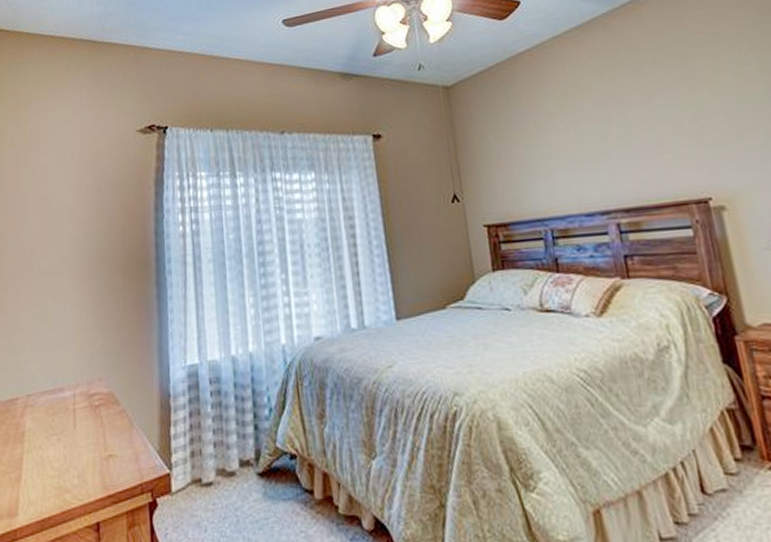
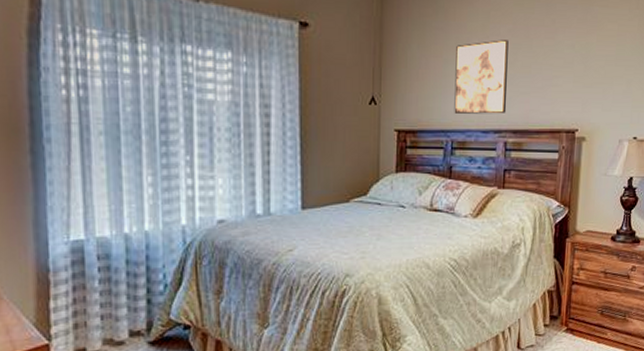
wall art: none [536,114,611,199] -> present [454,40,509,114]

